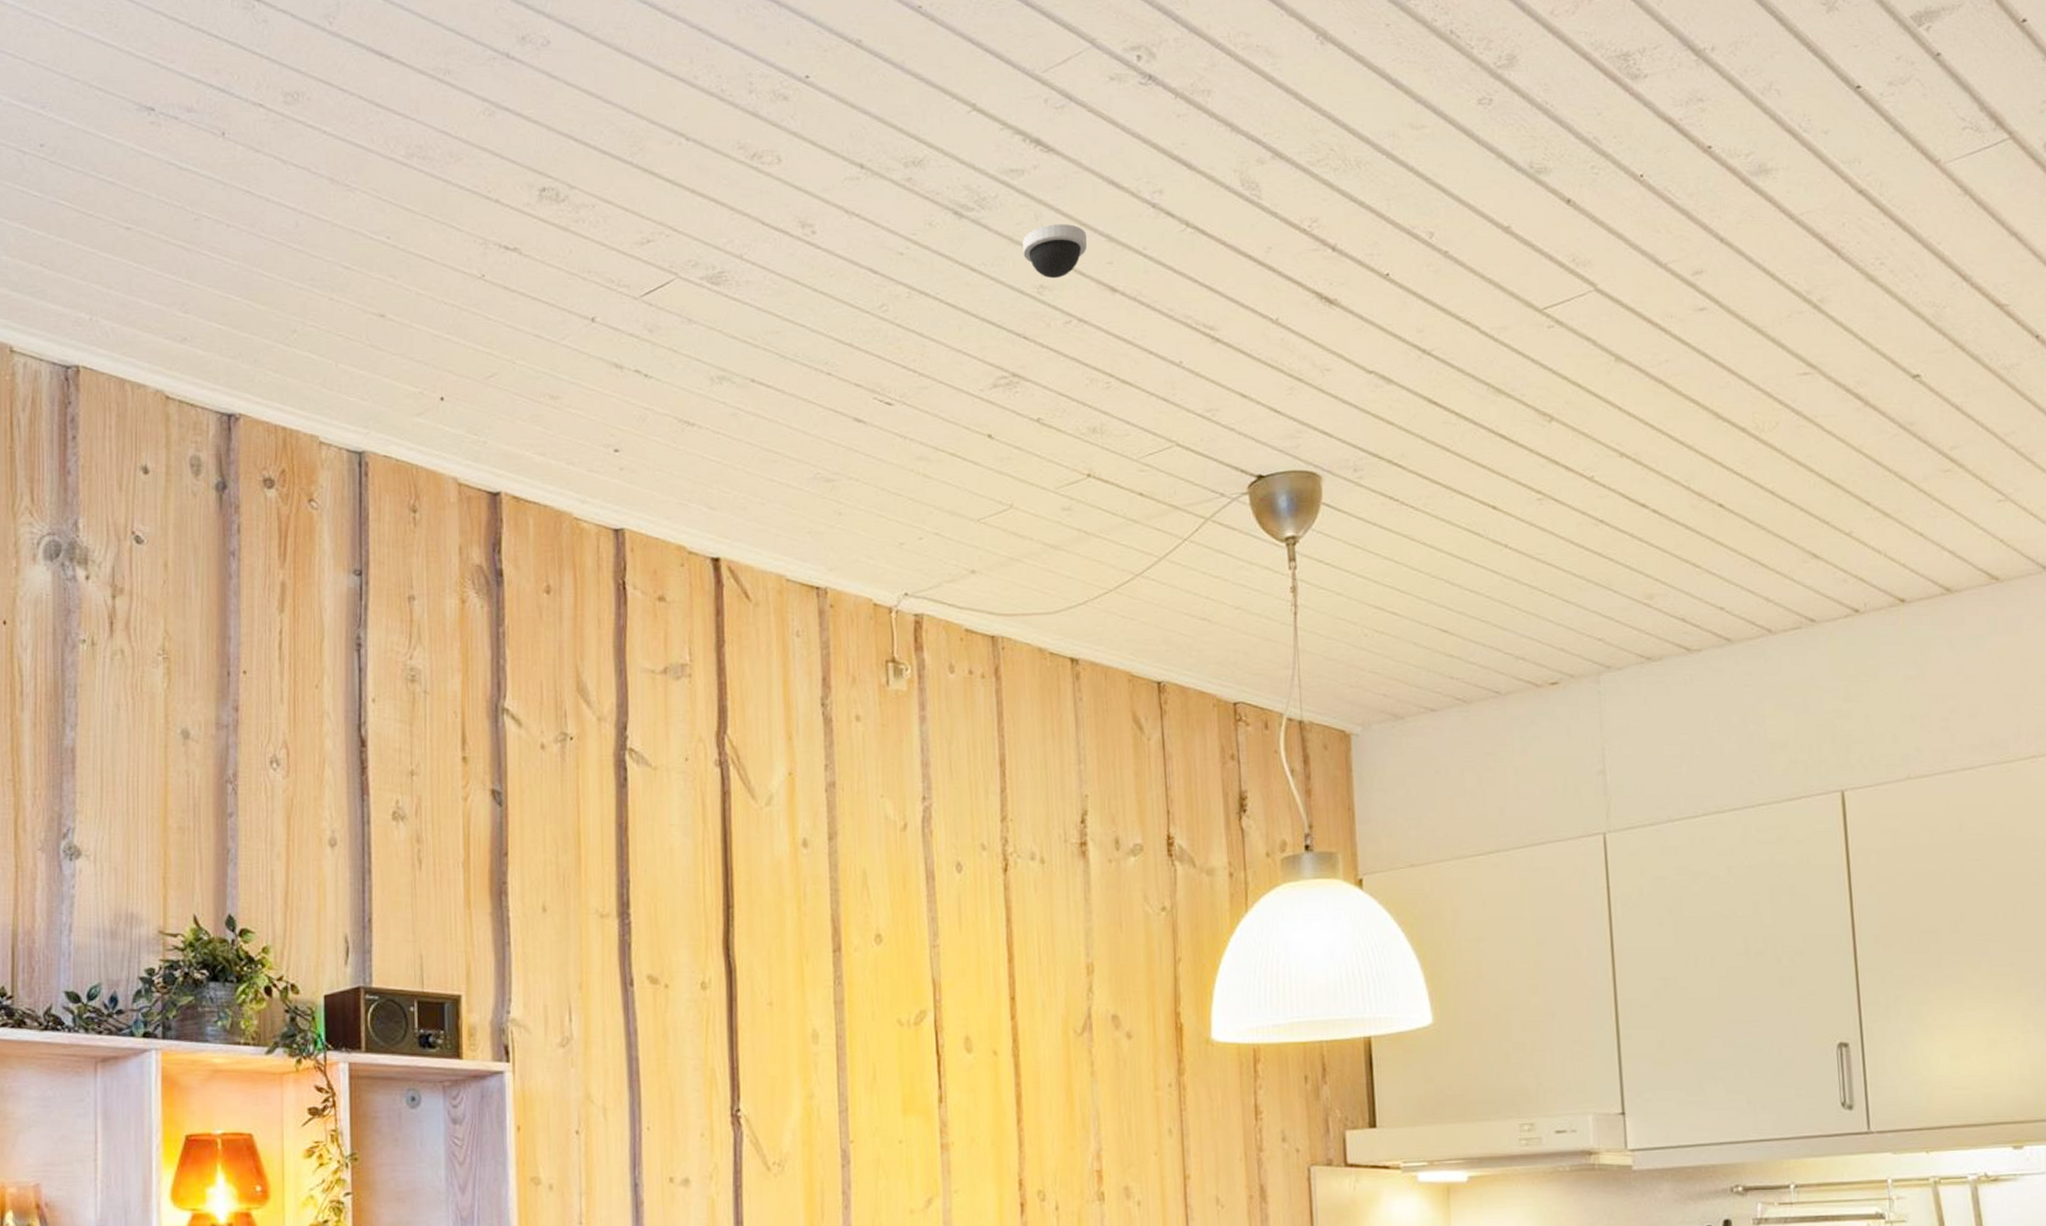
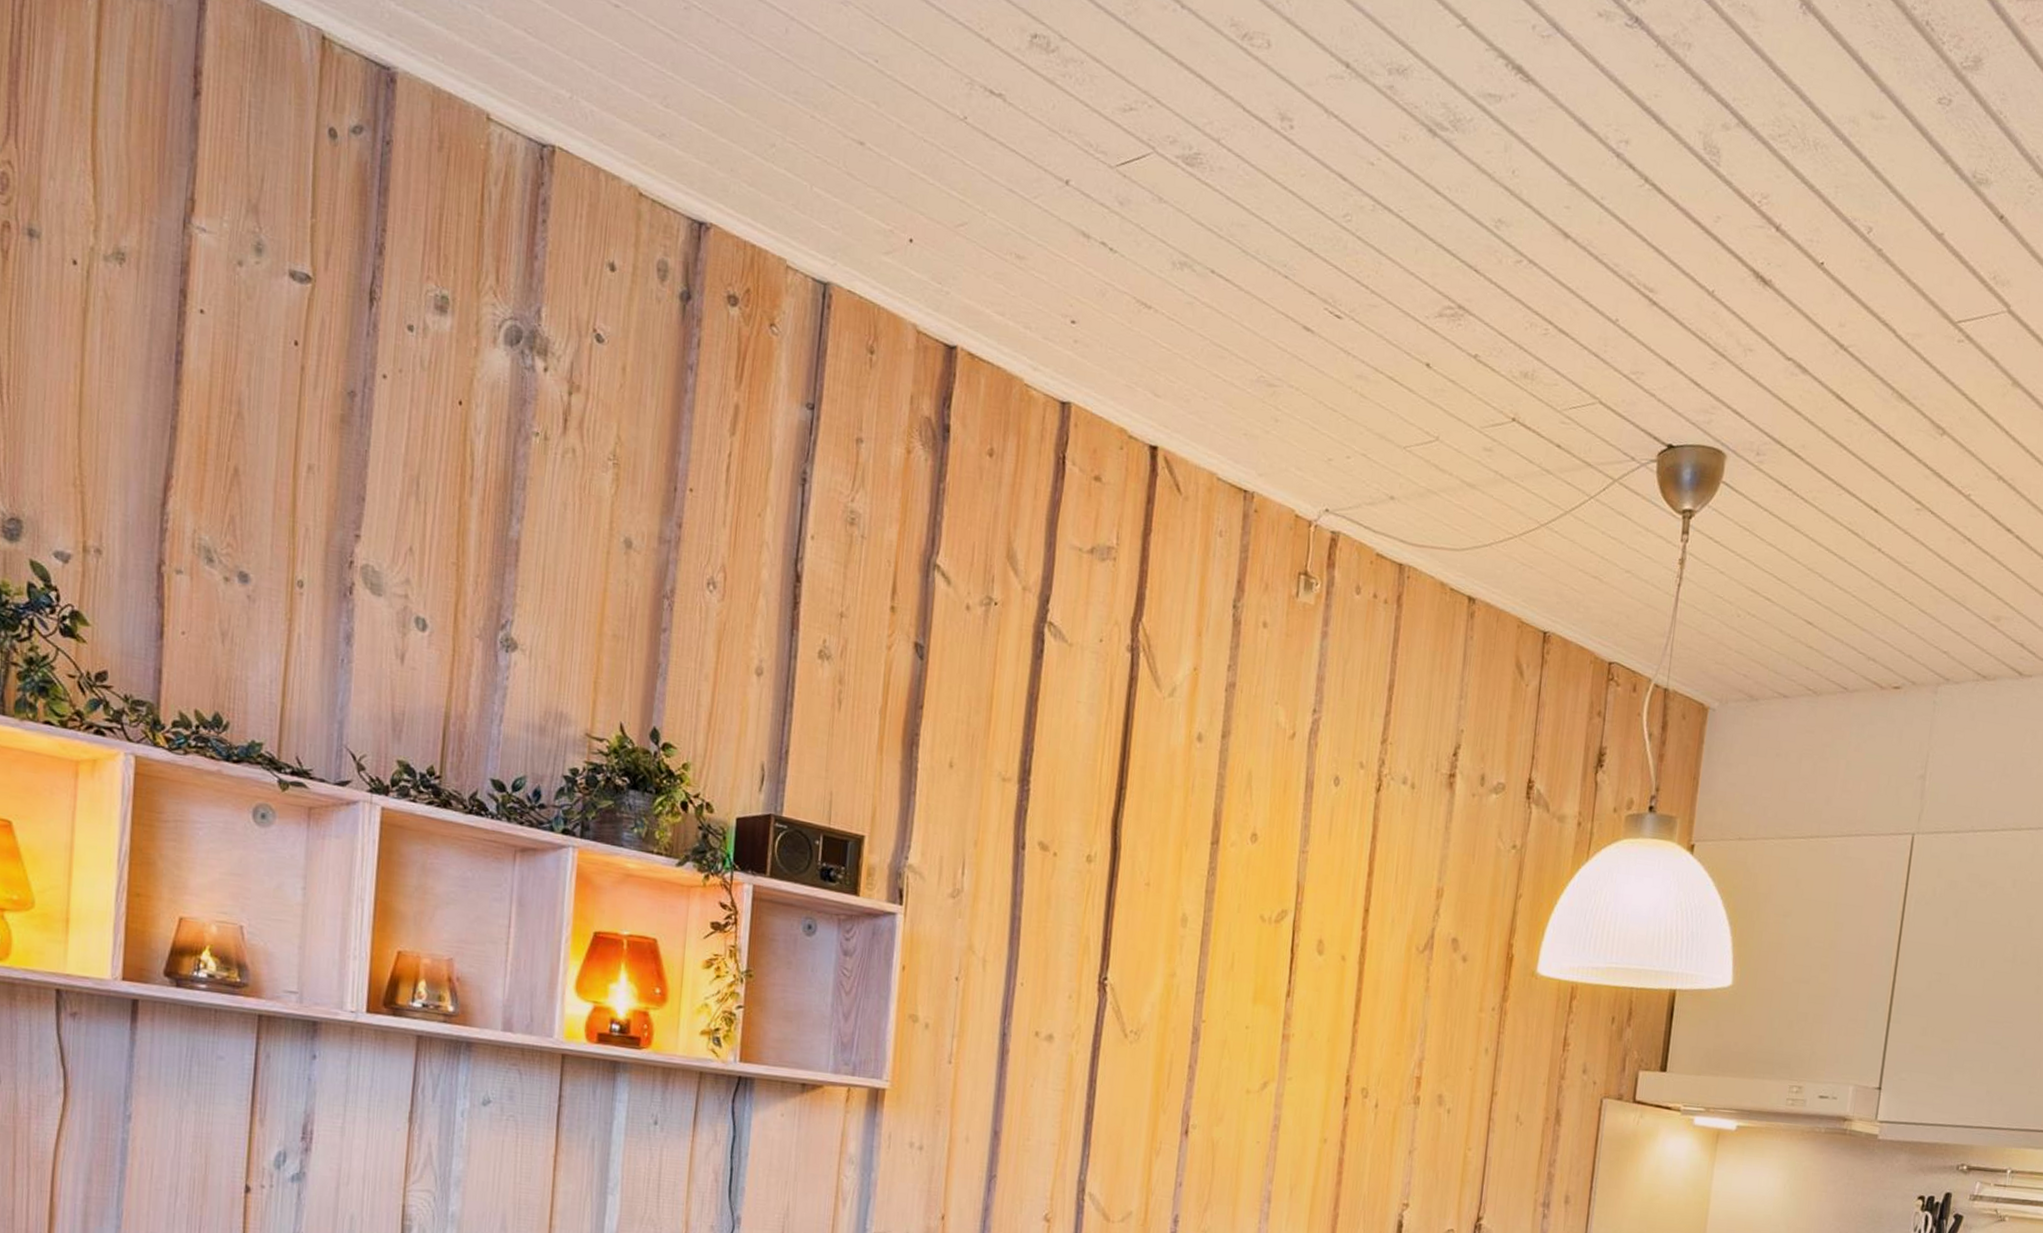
dome security camera: present [1023,224,1087,279] -> none [1487,158,1551,215]

